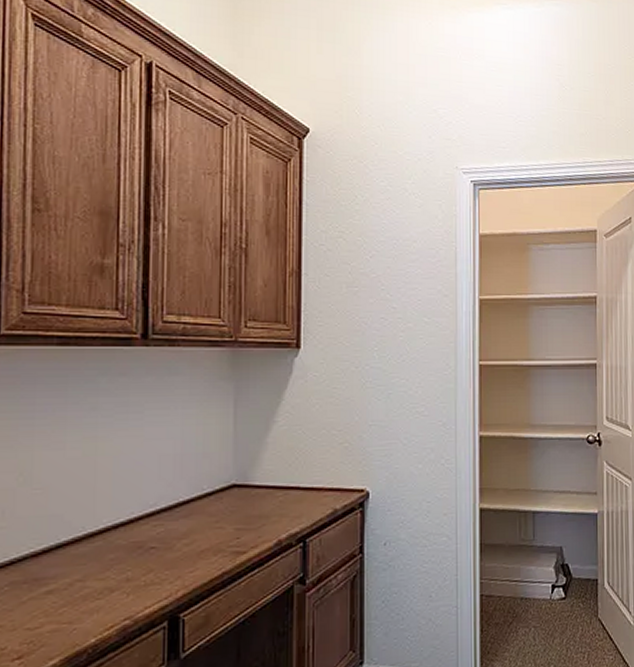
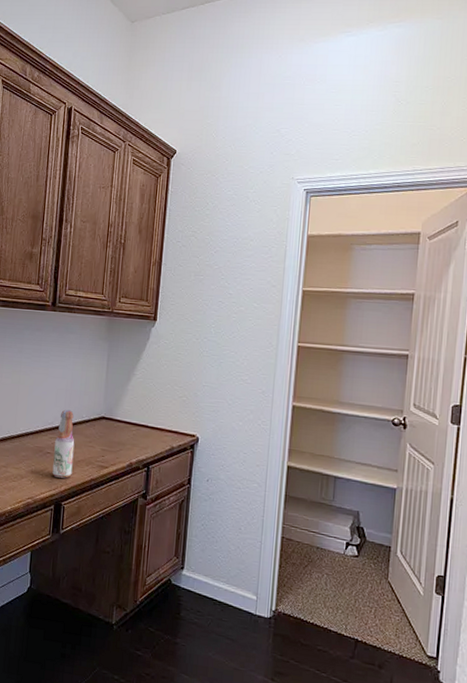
bottle: none [161,482,194,581] -> present [52,409,75,479]

